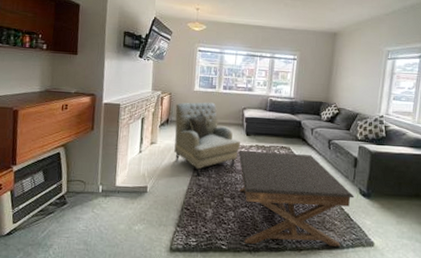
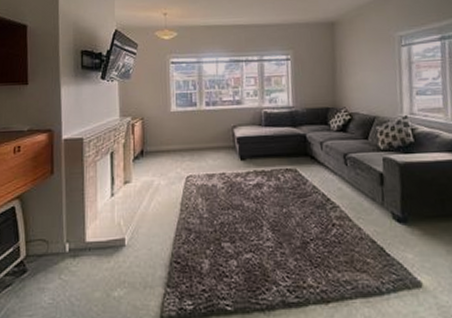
armchair: present [174,102,240,177] -> none [150,123,234,219]
coffee table: present [238,151,355,247] -> none [233,176,387,300]

